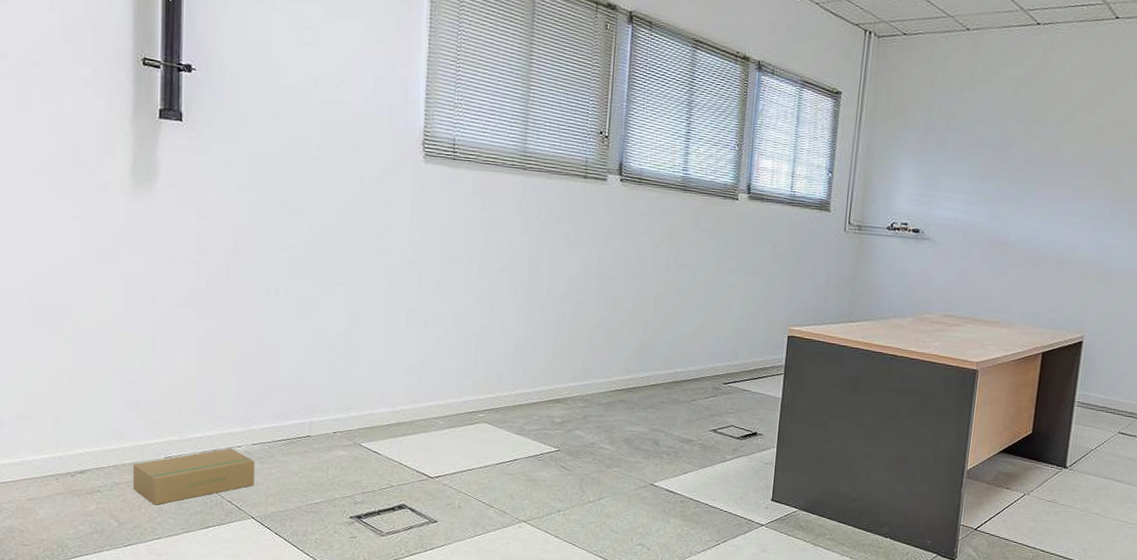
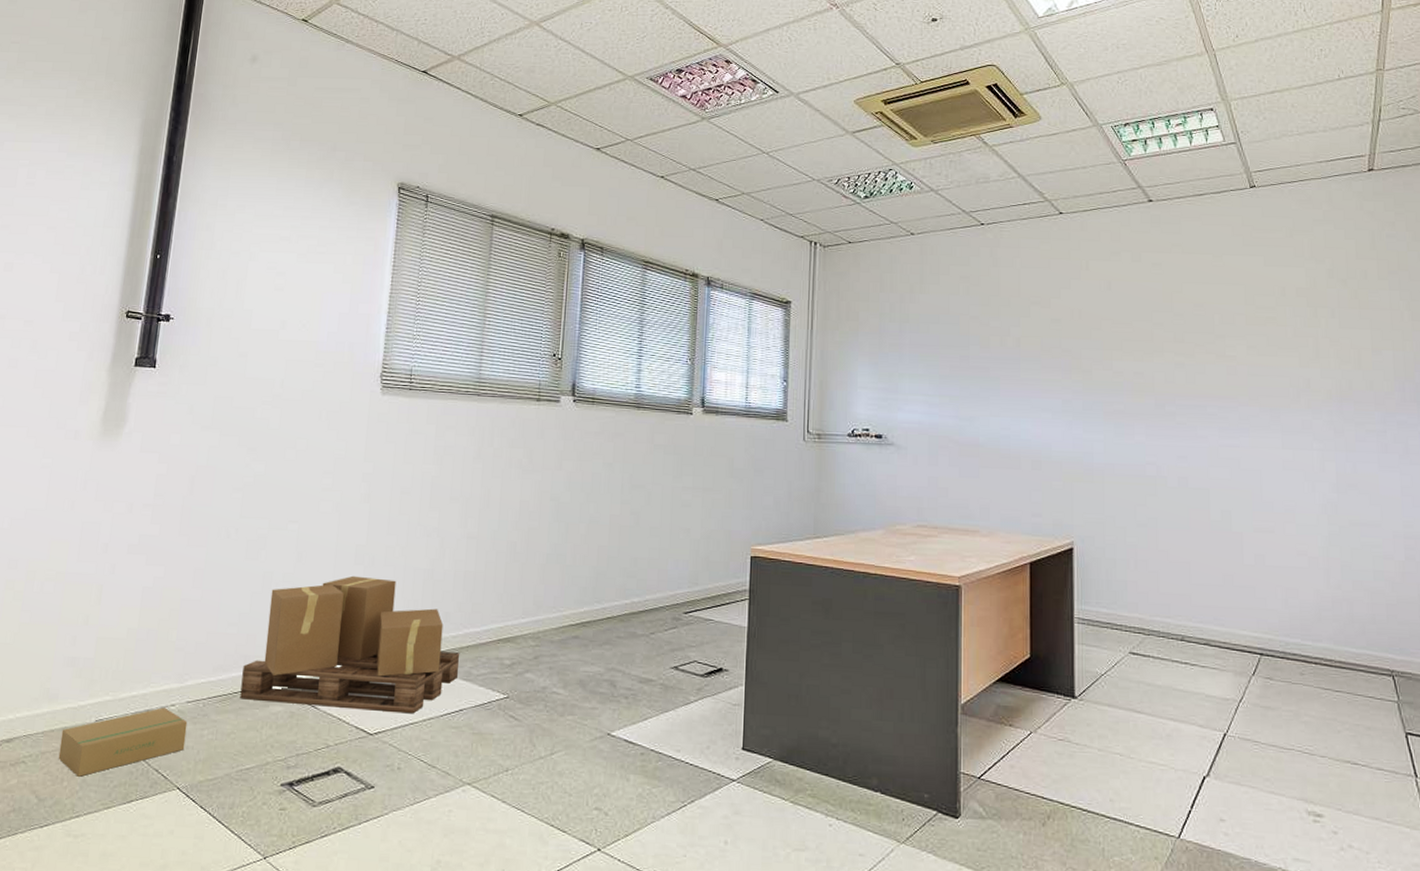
cardboard boxes: none [304,337,512,462] -> present [240,575,459,714]

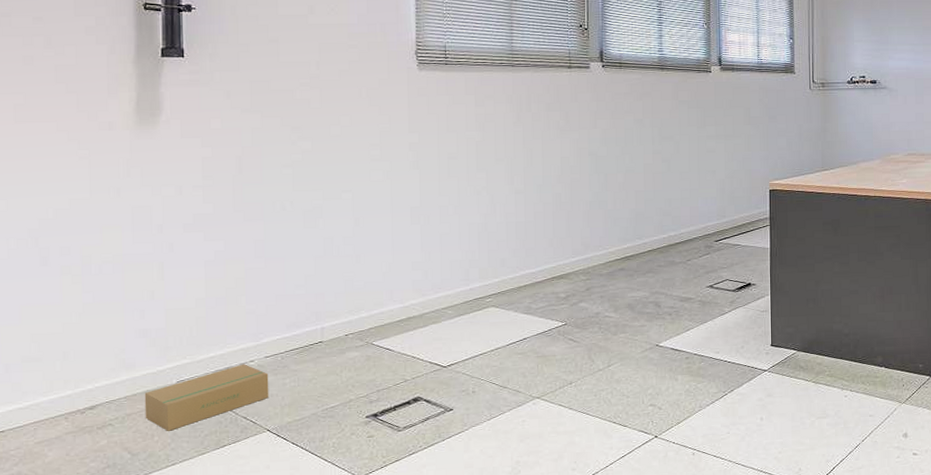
cardboard boxes: present [240,575,459,714] -> none [316,234,518,350]

